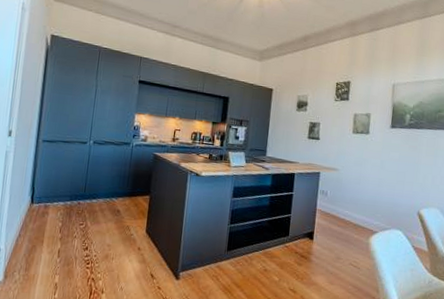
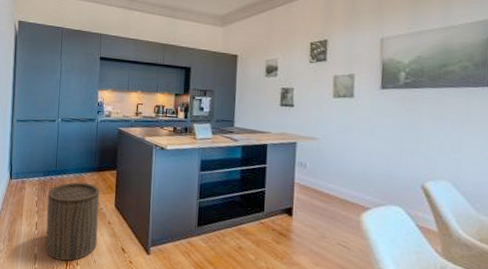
stool: none [67,207,131,289] -> present [45,182,100,261]

